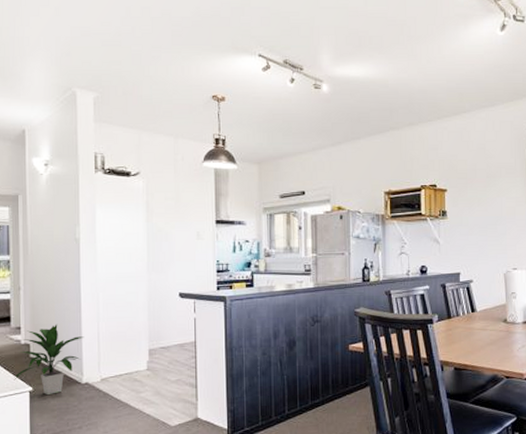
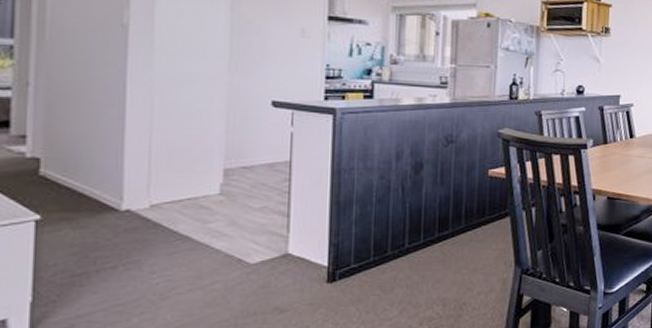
indoor plant: present [14,323,85,394] -> none [10,132,129,225]

